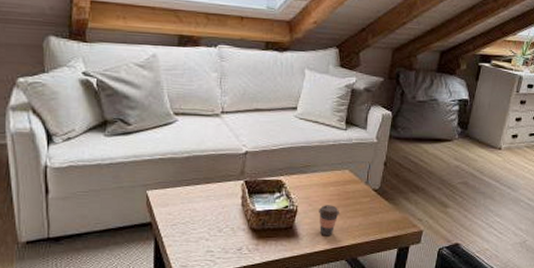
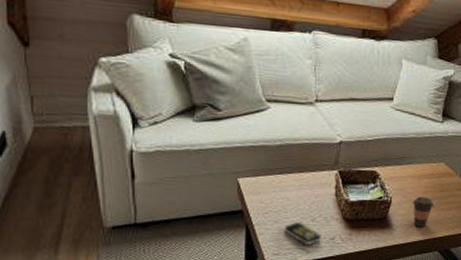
remote control: none [192,234,228,256] -> present [284,222,321,245]

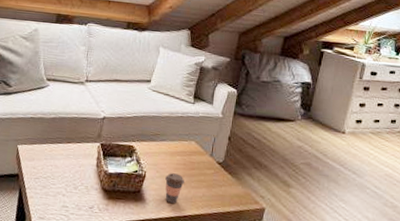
remote control: present [284,222,321,245] -> none [50,189,82,212]

